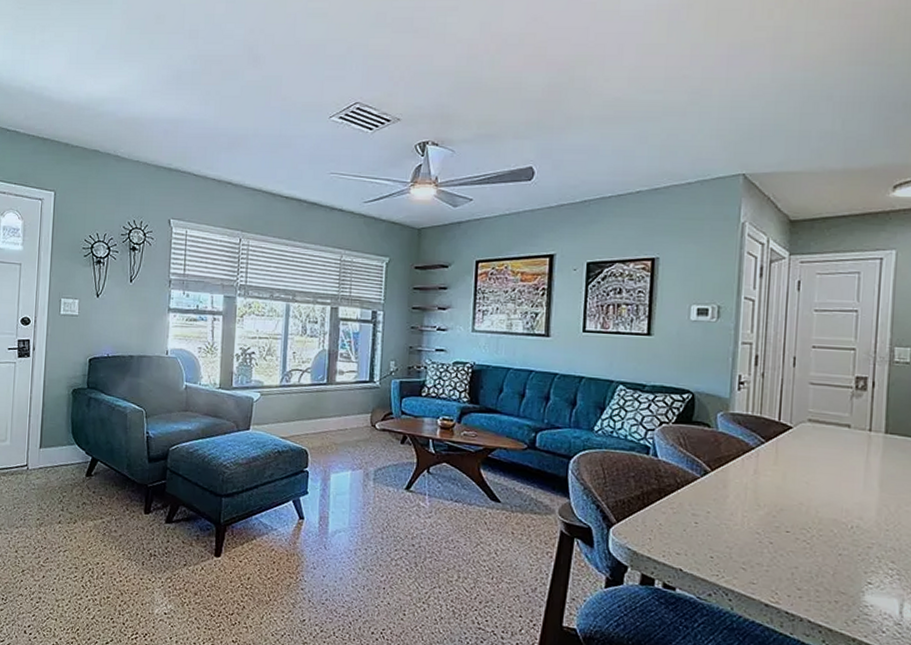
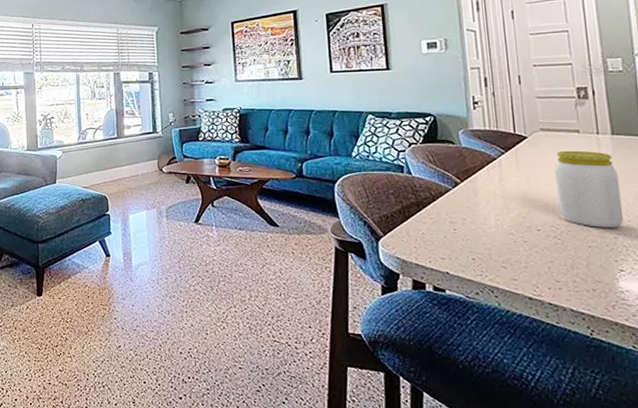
jar: none [813,446,885,537] -> present [555,150,624,228]

